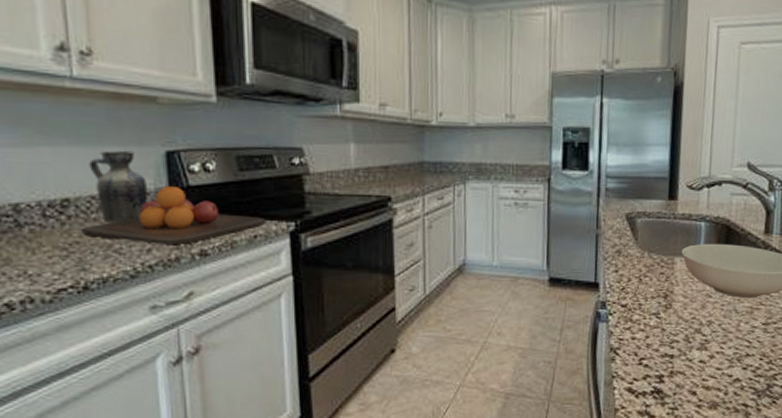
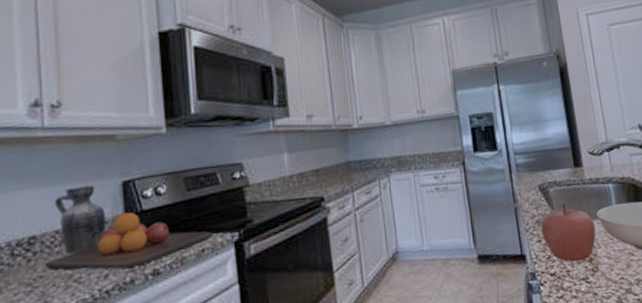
fruit: none [620,236,678,296] -> present [540,203,596,262]

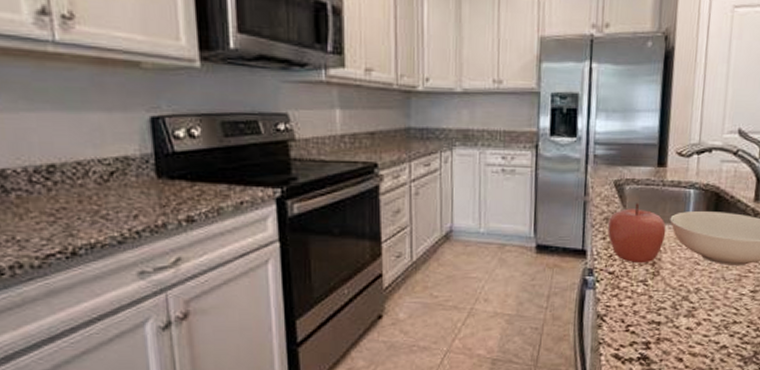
chopping board: present [46,212,212,270] -> none [68,152,252,212]
ceramic jug: present [54,184,106,255] -> none [73,115,133,190]

